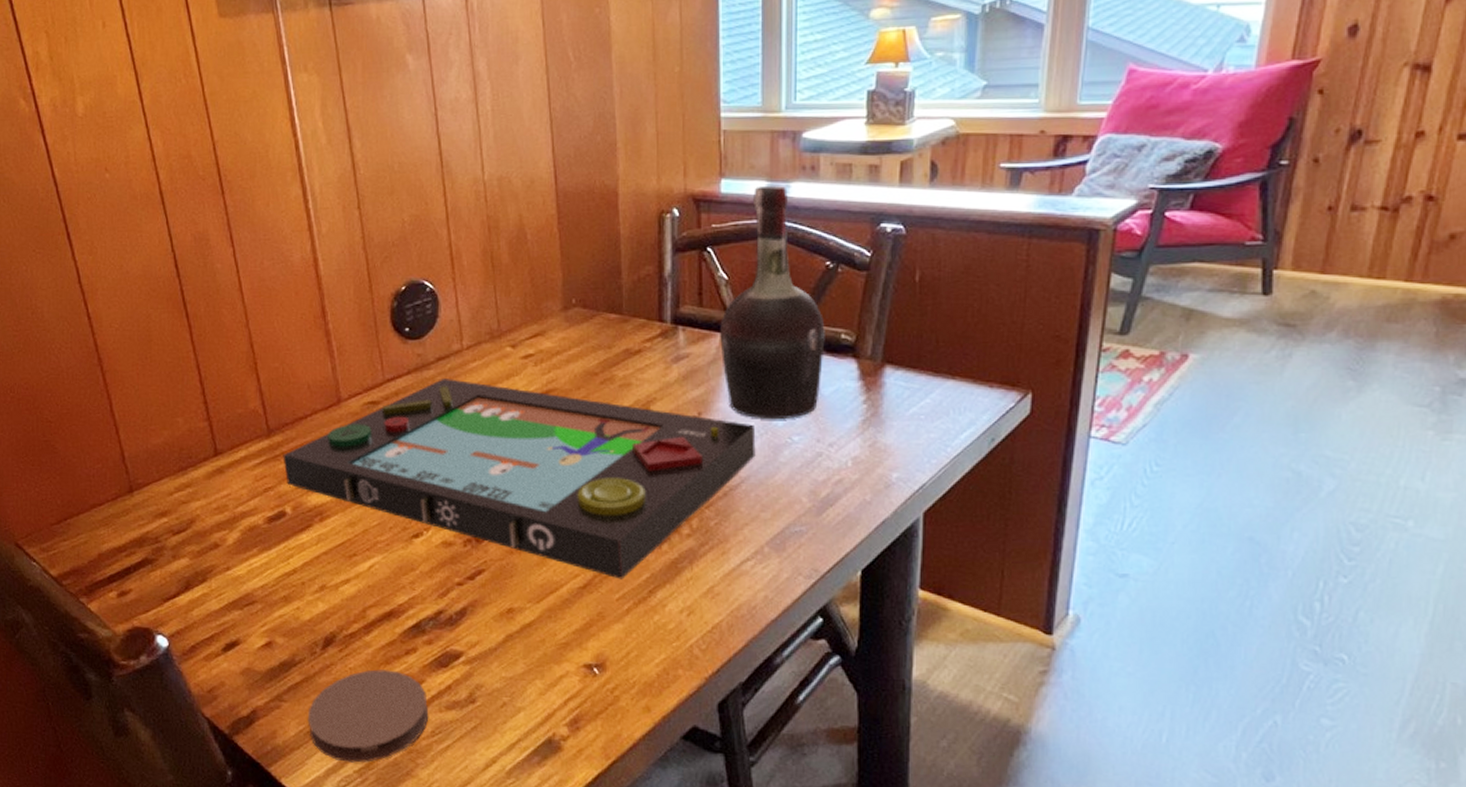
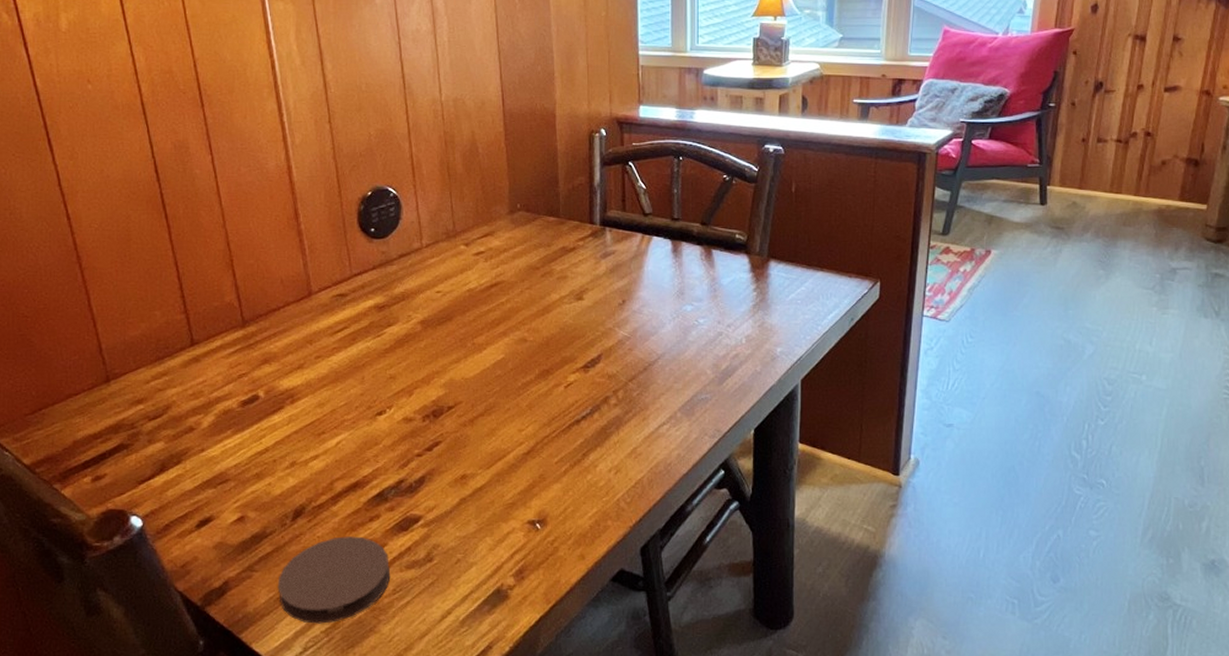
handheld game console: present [283,379,756,580] -> none [256,273,669,445]
cognac bottle: present [720,185,825,420] -> none [640,112,723,306]

